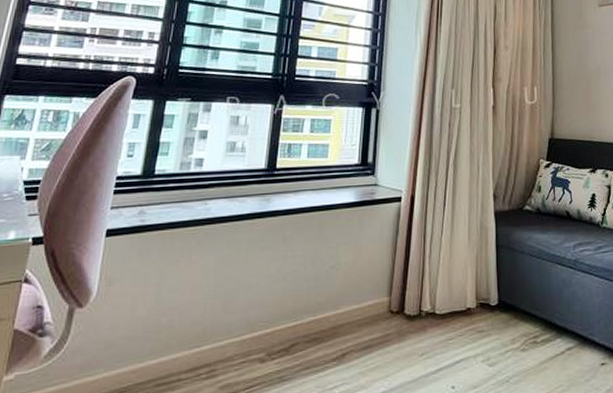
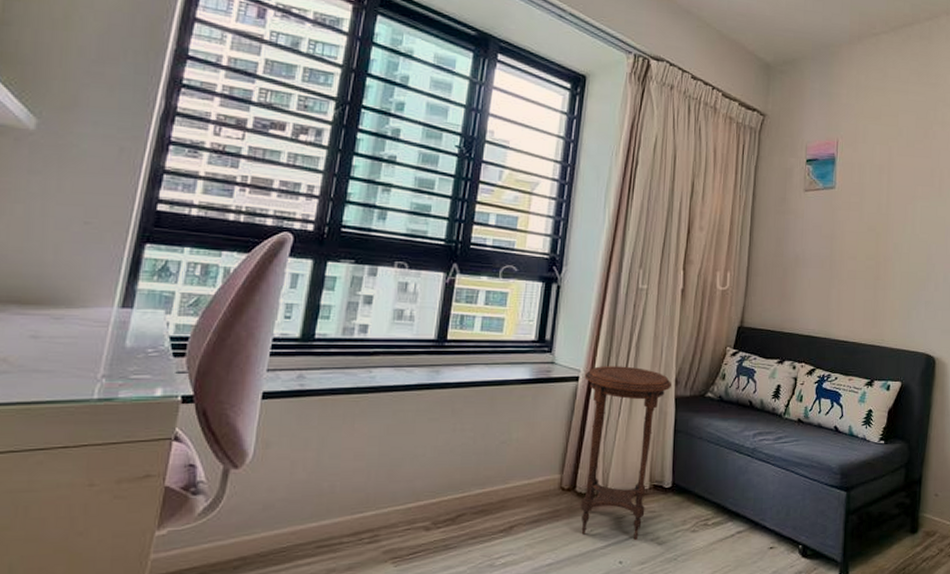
side table: none [406,184,491,362] -> present [581,366,672,540]

